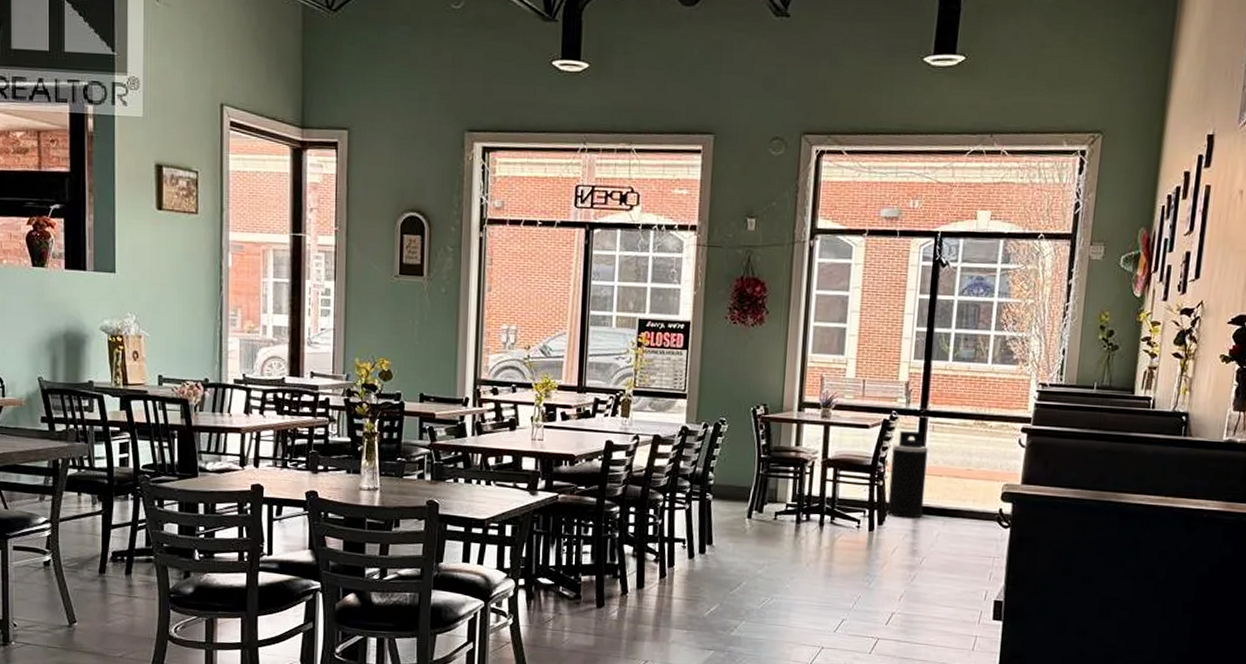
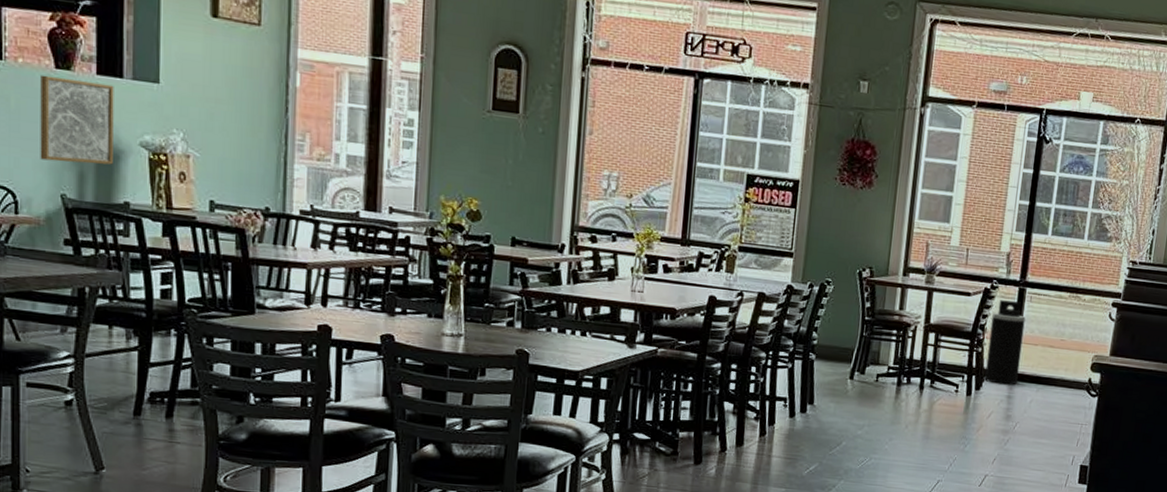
wall art: none [21,273,79,349] -> present [40,74,114,165]

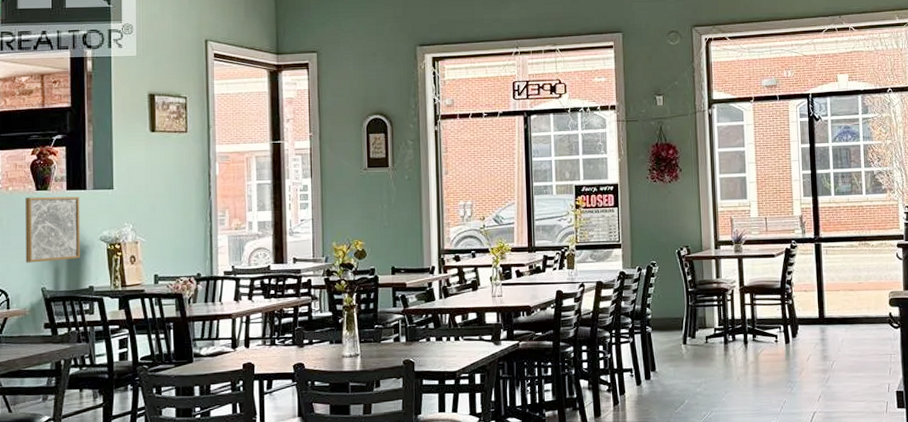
trash can: present [984,300,1026,385] -> none [796,256,828,330]

